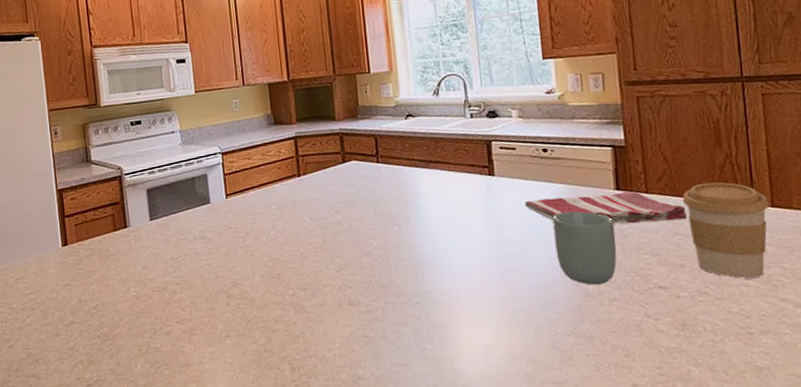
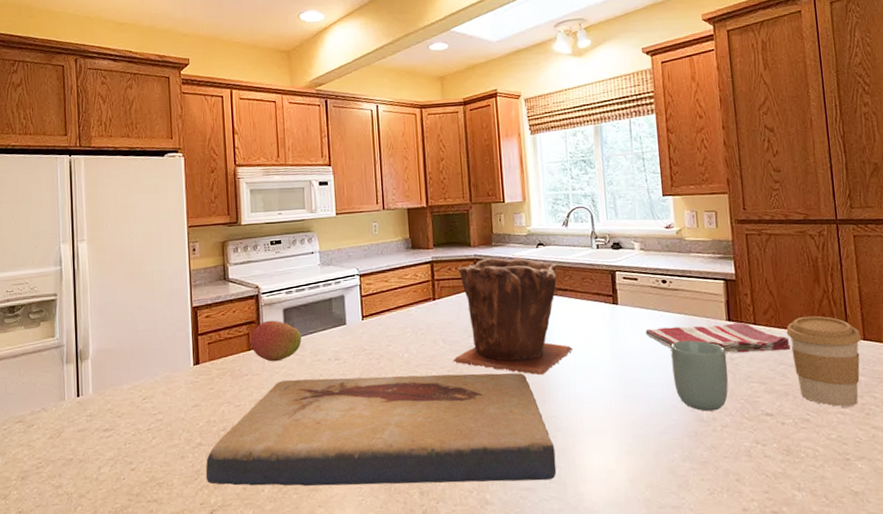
fish fossil: none [79,248,431,362] -> present [205,372,557,486]
fruit: none [114,200,167,242] -> present [249,320,302,362]
plant pot: none [320,129,447,251] -> present [453,257,573,376]

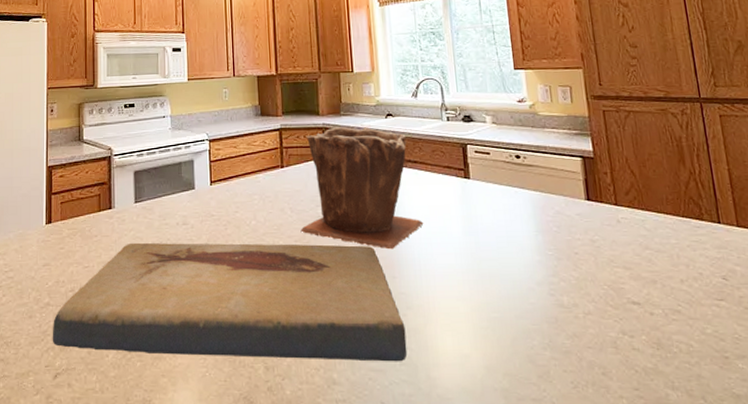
fruit: present [249,320,302,362] -> none [99,182,151,224]
dish towel: present [645,322,791,353] -> none [499,203,656,235]
cup: present [671,340,729,412] -> none [526,219,590,296]
coffee cup: present [786,315,862,407] -> none [651,198,736,298]

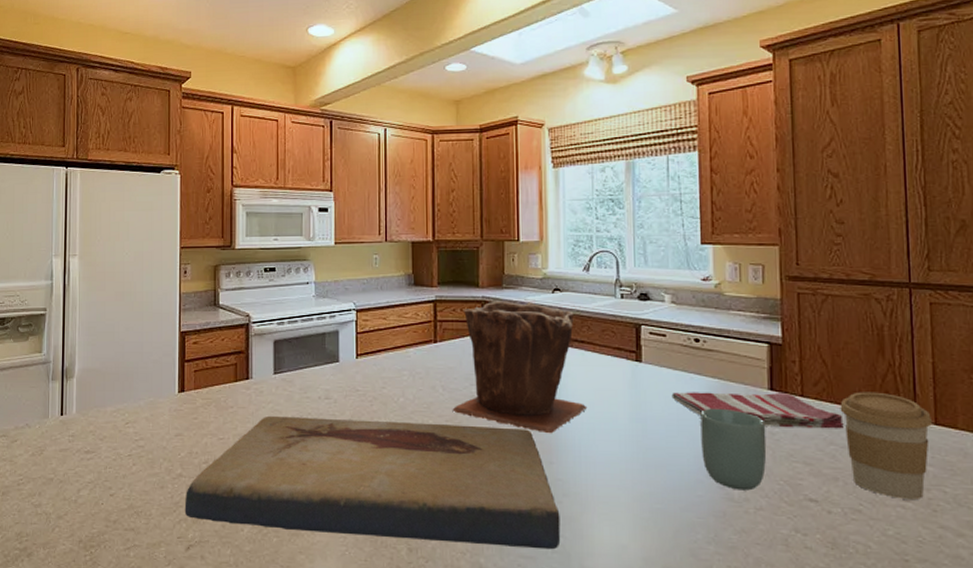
dish towel: none [499,203,656,235] -> present [671,392,844,429]
cup: none [526,219,590,296] -> present [700,408,767,491]
coffee cup: none [651,198,736,298] -> present [840,392,933,499]

